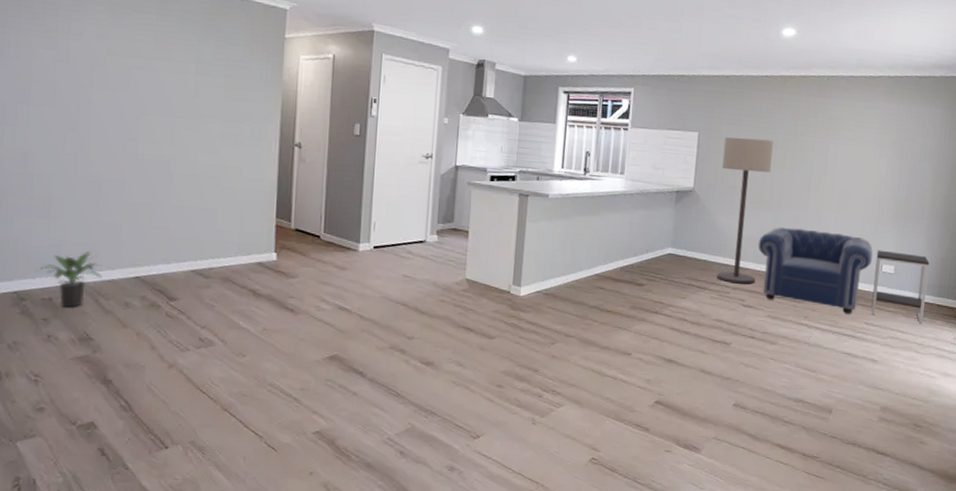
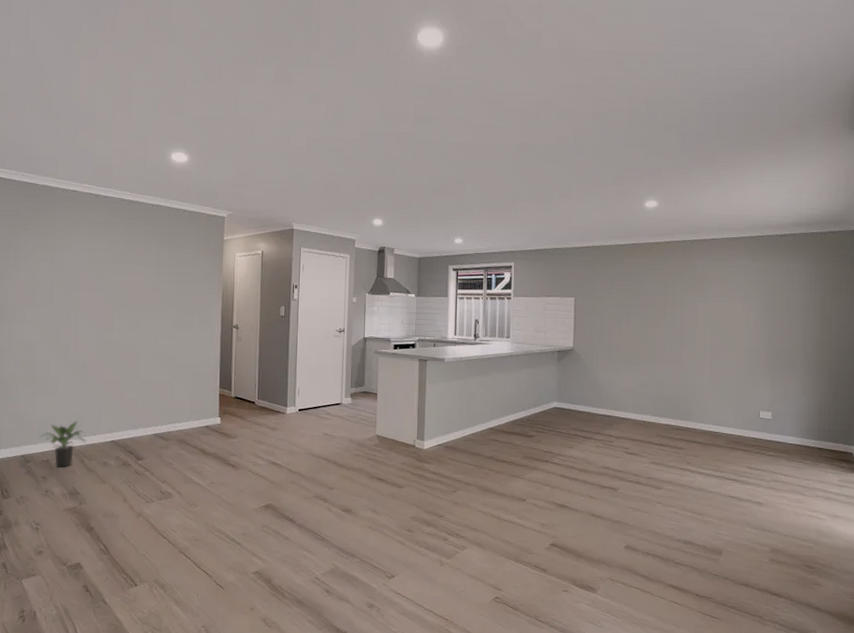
floor lamp: present [717,137,774,285] -> none [598,300,645,433]
armchair: present [758,227,873,314] -> none [637,379,750,459]
side table: present [871,250,929,324] -> none [752,397,807,467]

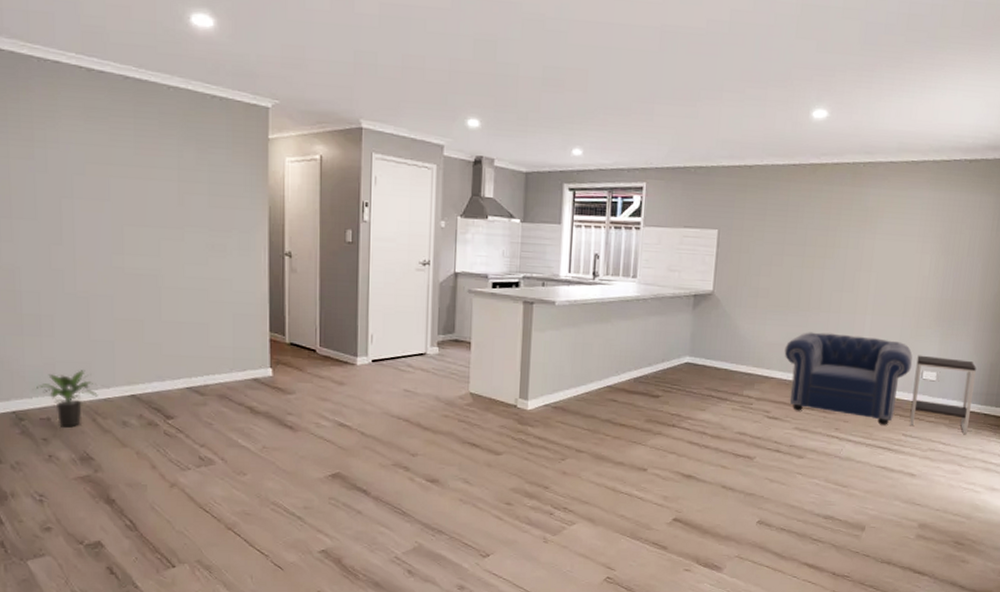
armchair: none [637,379,750,459] -> present [784,332,913,425]
side table: none [752,397,807,467] -> present [909,355,976,435]

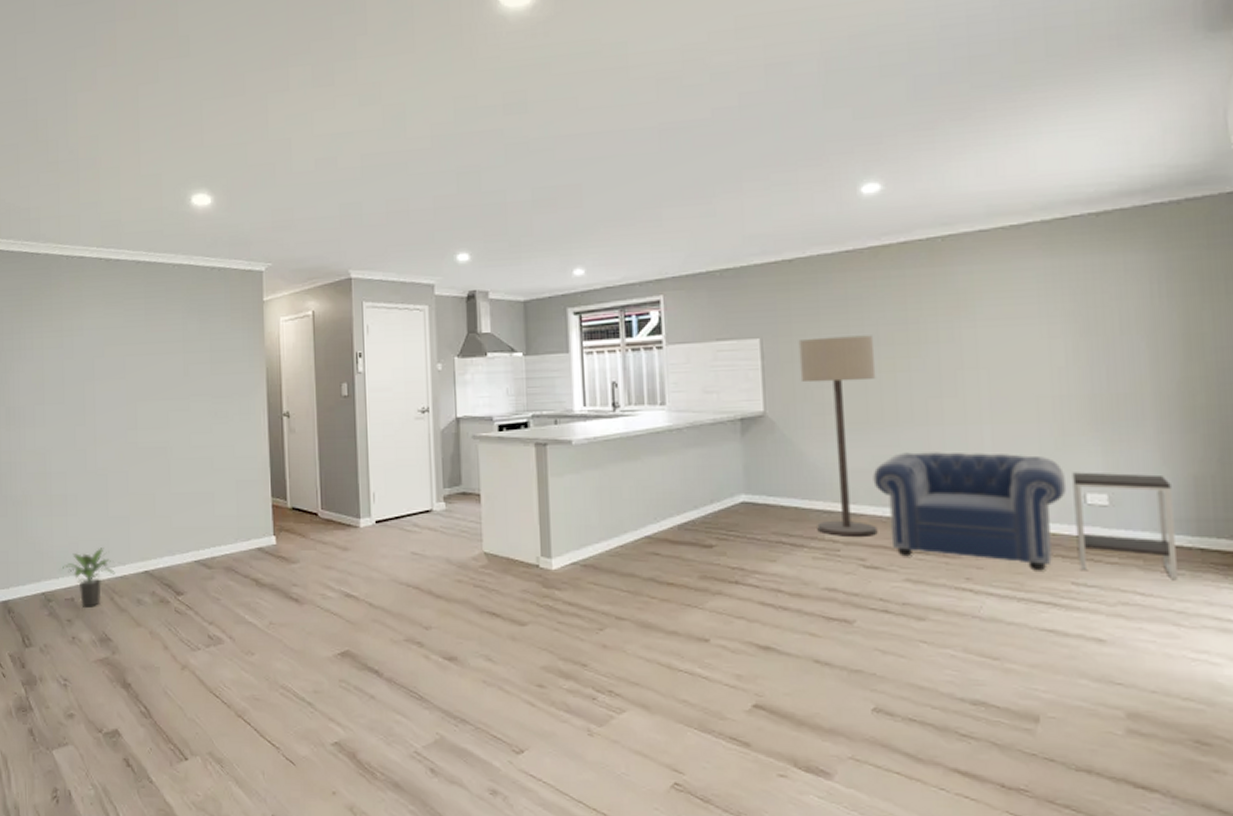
floor lamp: none [739,234,802,395] -> present [798,335,878,537]

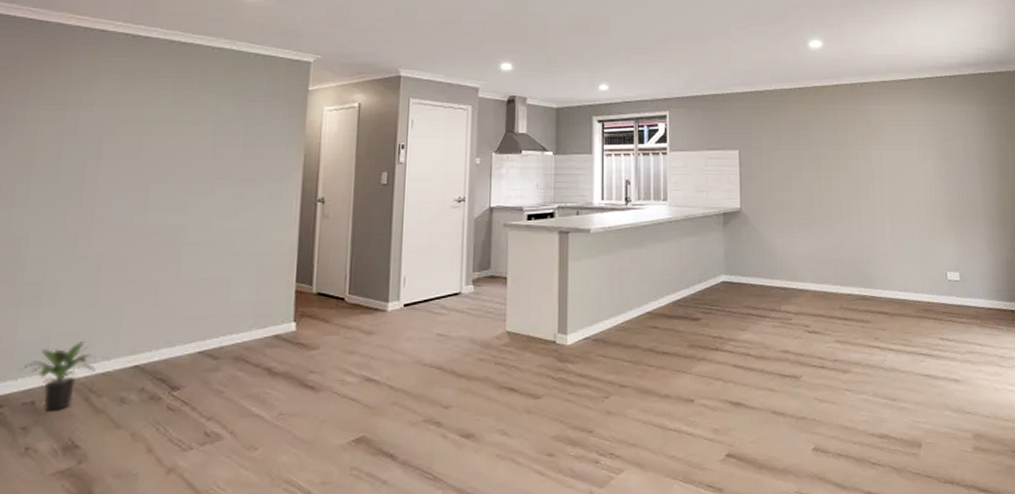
floor lamp: present [798,335,878,537] -> none [766,152,818,308]
armchair: present [873,452,1067,571] -> none [815,241,936,331]
side table: present [1072,472,1178,581] -> none [939,256,999,334]

